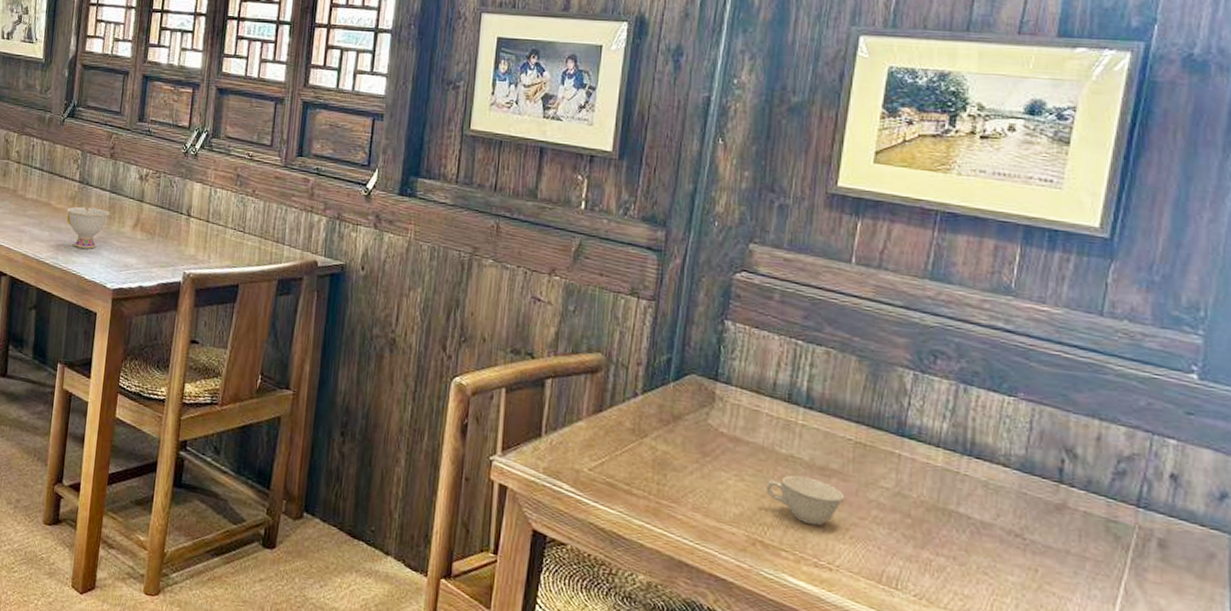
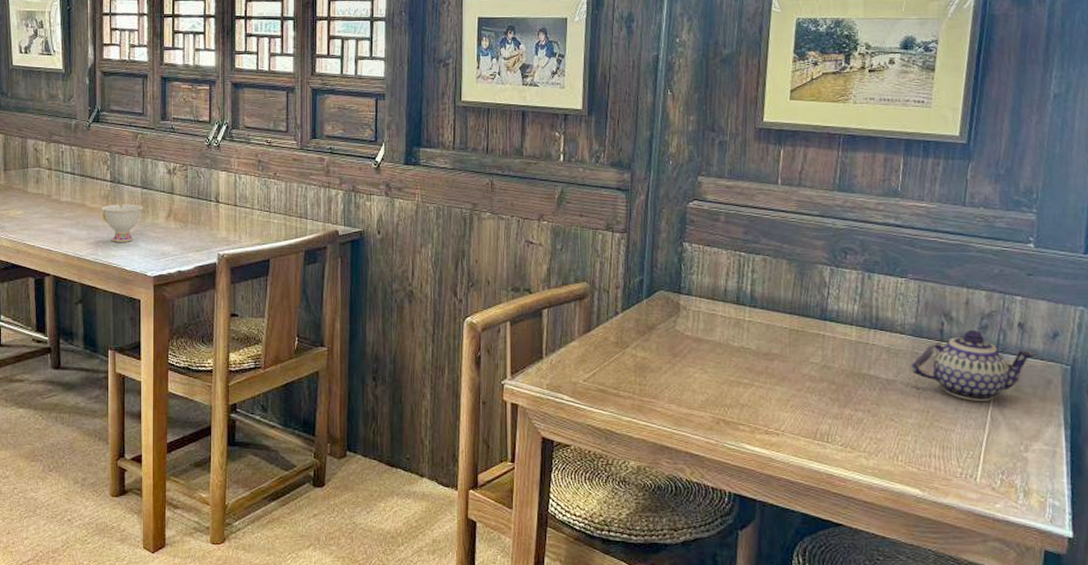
teacup: present [766,475,845,526] -> none [724,363,785,401]
teapot: none [1016,473,1194,569] -> present [911,330,1036,401]

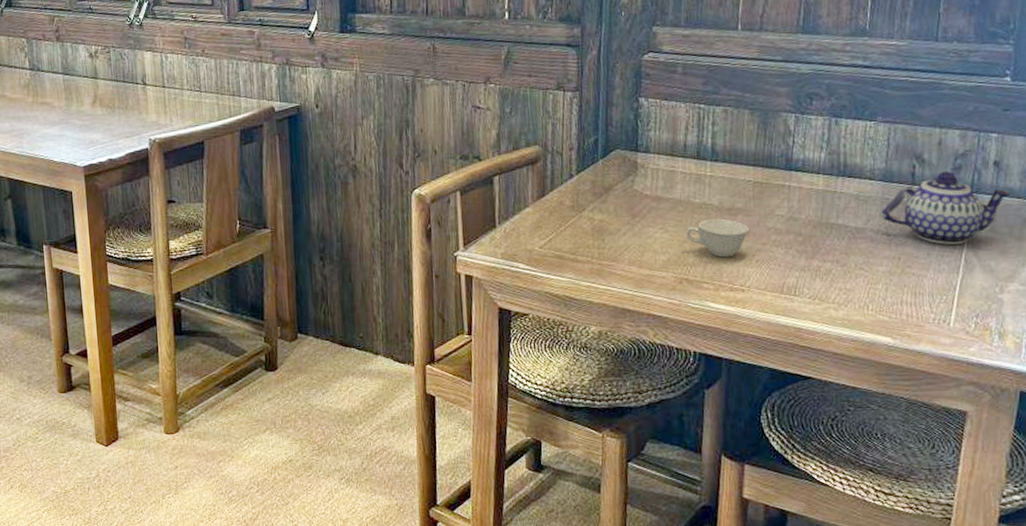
teacup: present [101,204,143,242] -> none [23,92,67,133]
teacup: none [724,363,785,401] -> present [686,218,750,258]

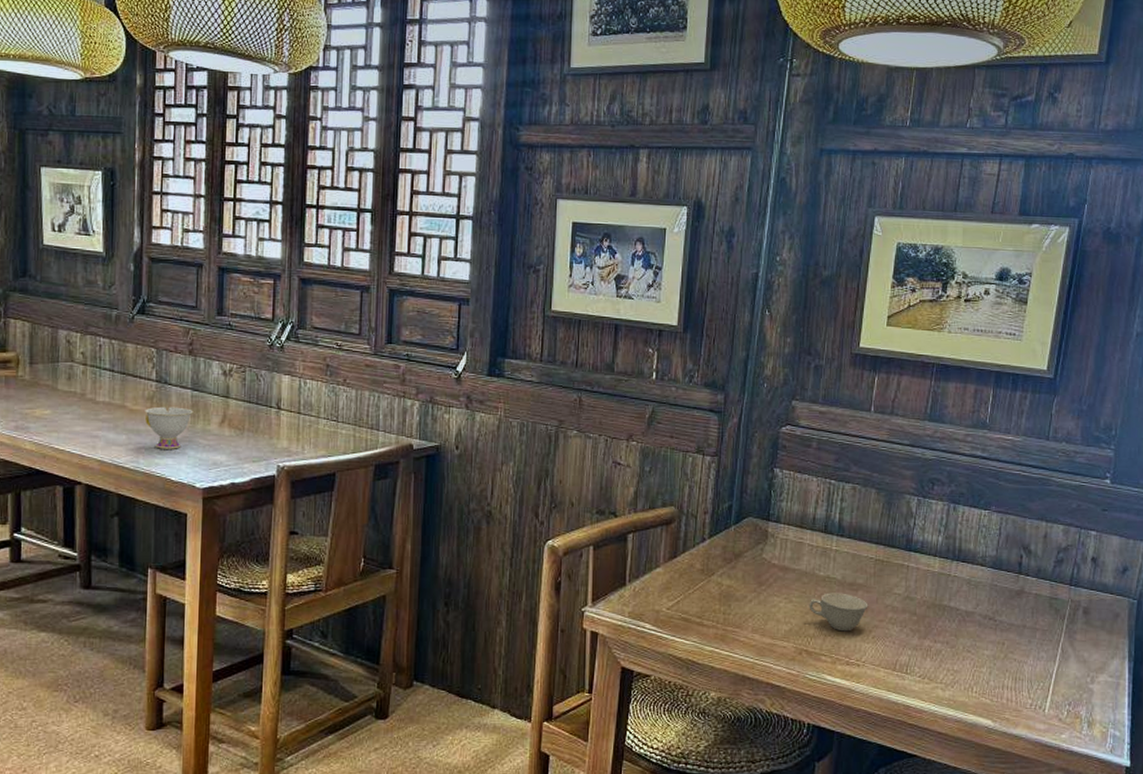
teacup: none [23,92,67,133] -> present [145,406,193,449]
teapot: present [881,171,1013,245] -> none [990,563,1107,634]

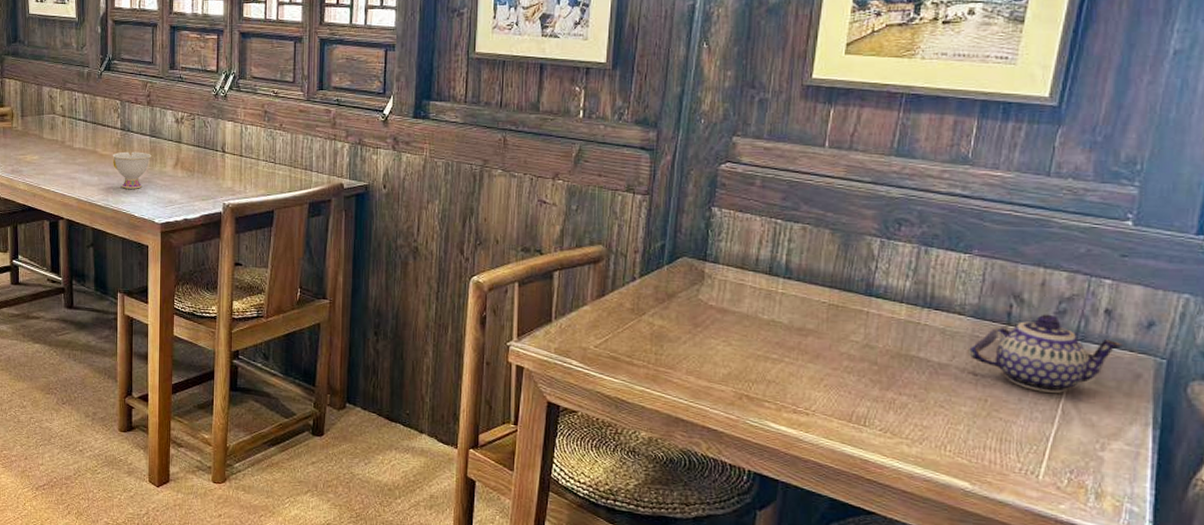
teacup: present [809,592,869,632] -> none [750,337,820,379]
teapot: none [990,563,1107,634] -> present [969,314,1125,393]

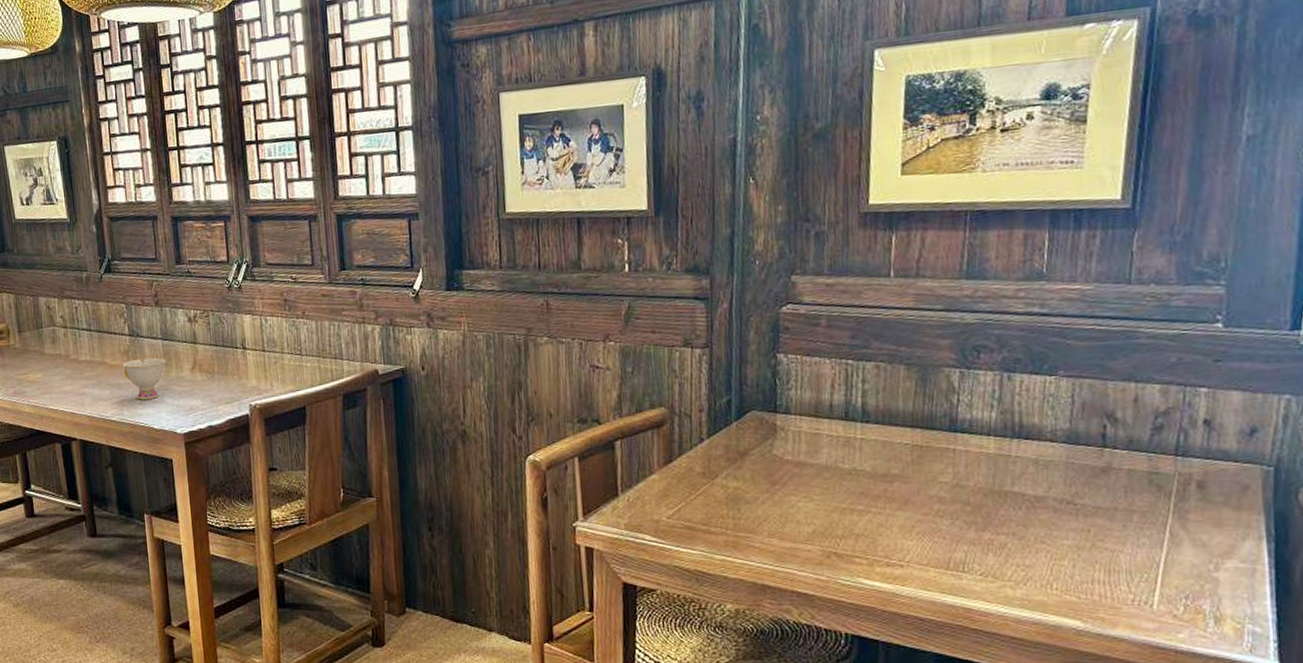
teapot: present [969,314,1125,393] -> none [1065,431,1228,515]

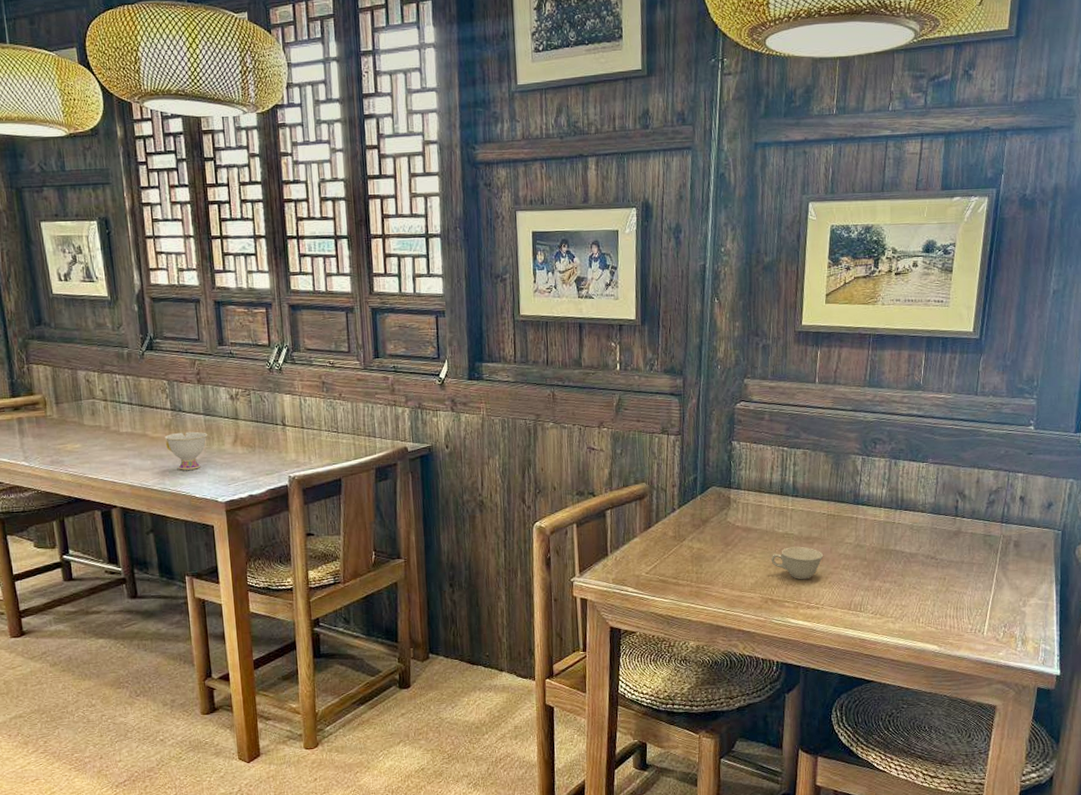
teacup: none [834,486,908,529] -> present [771,546,824,580]

